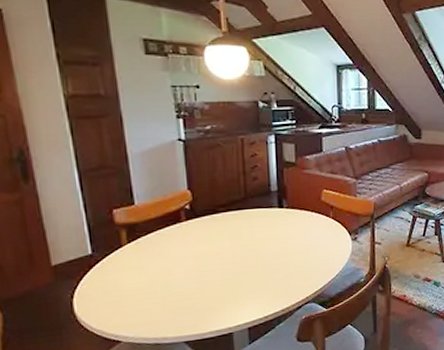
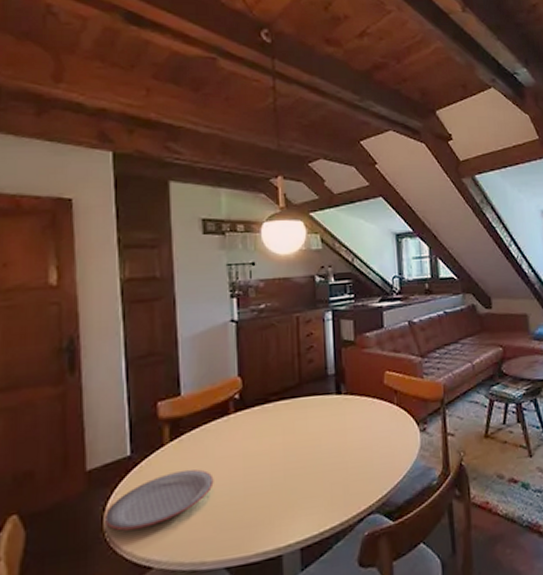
plate: none [74,266,171,314] -> present [105,469,214,531]

